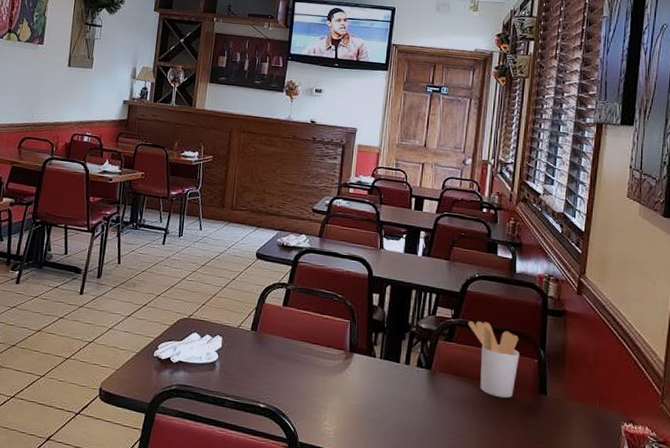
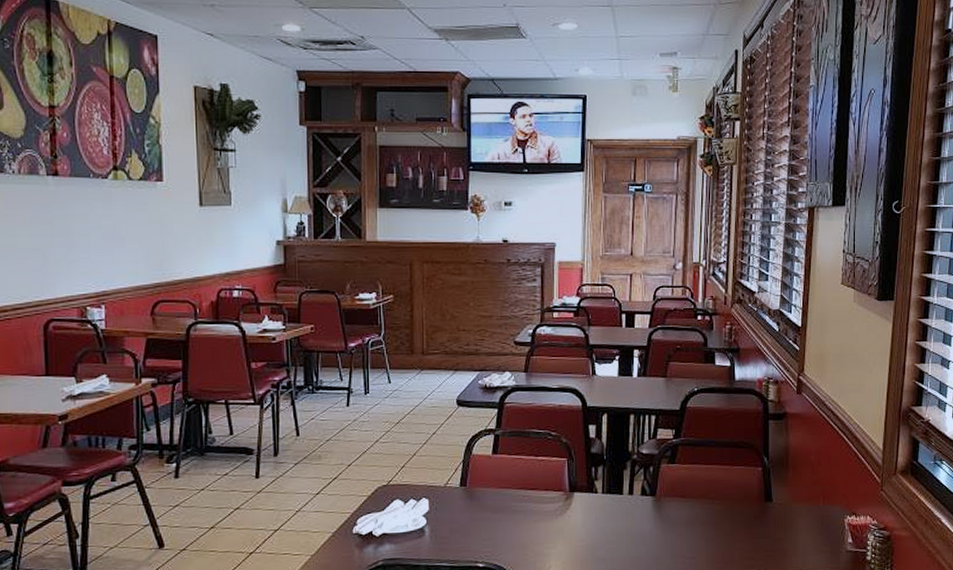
utensil holder: present [467,321,520,398] -> none [690,437,744,513]

